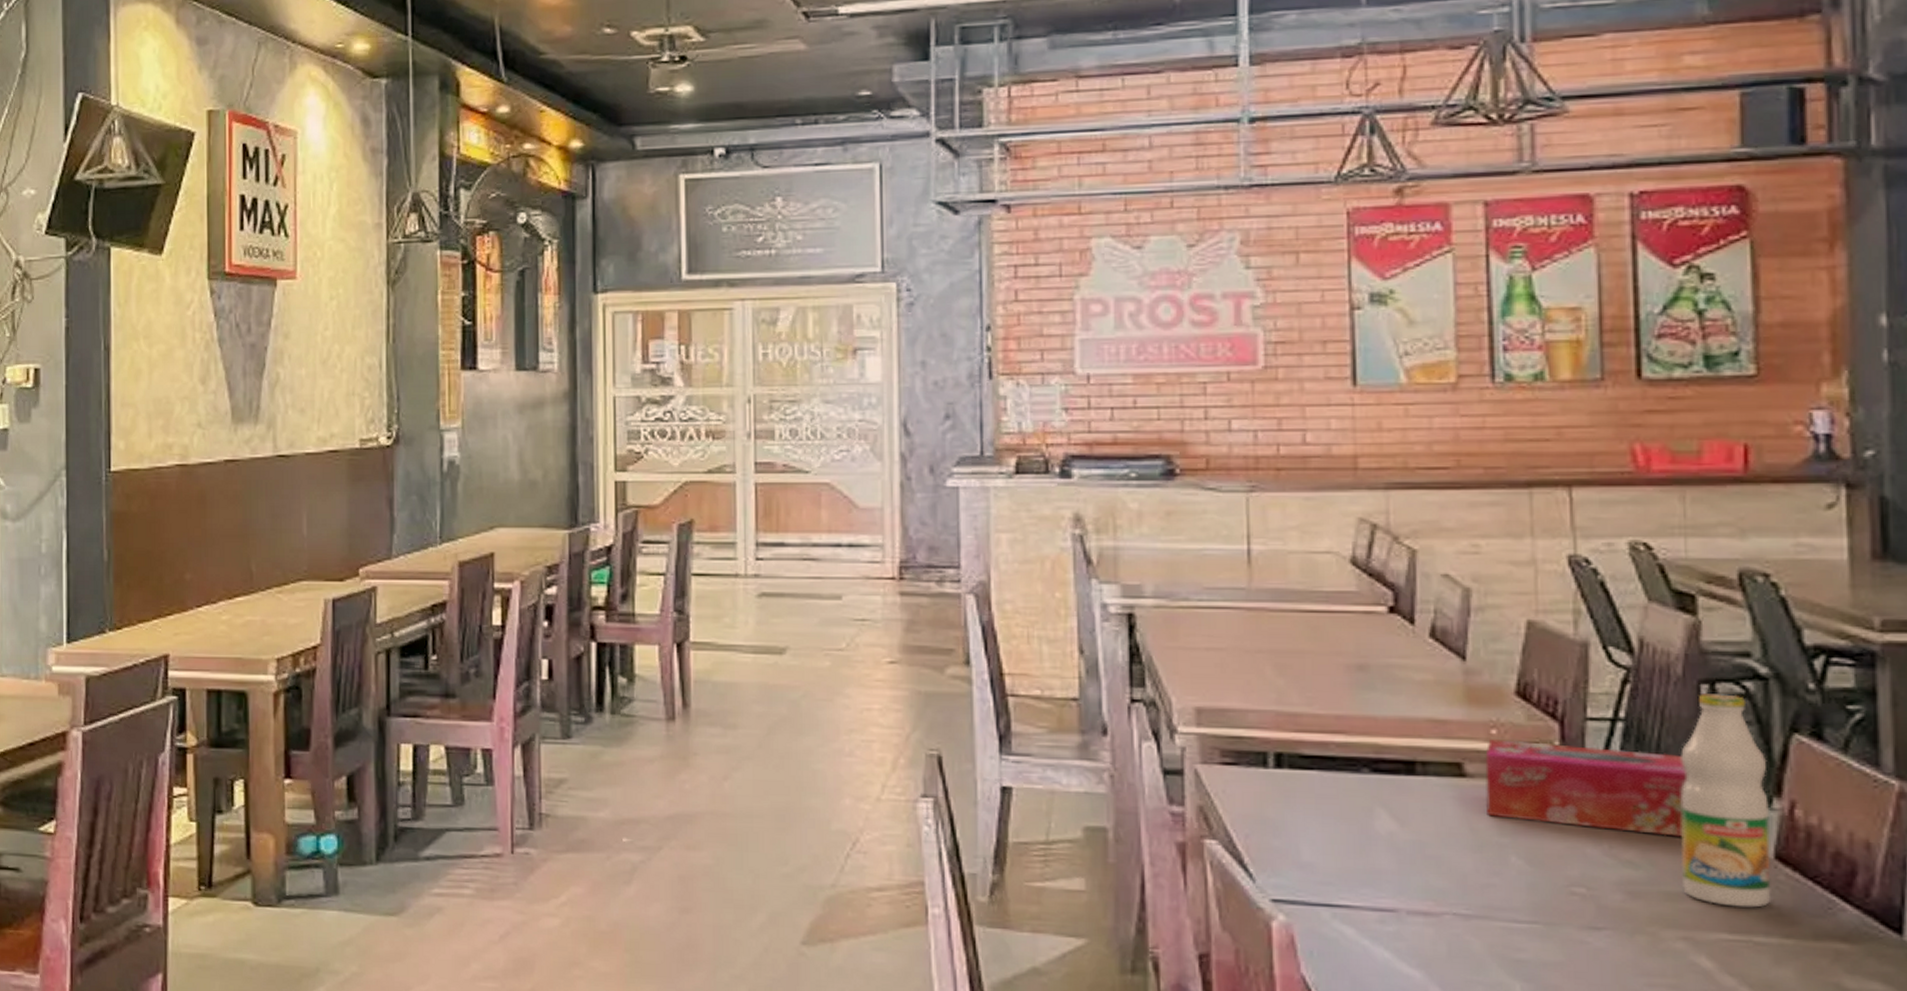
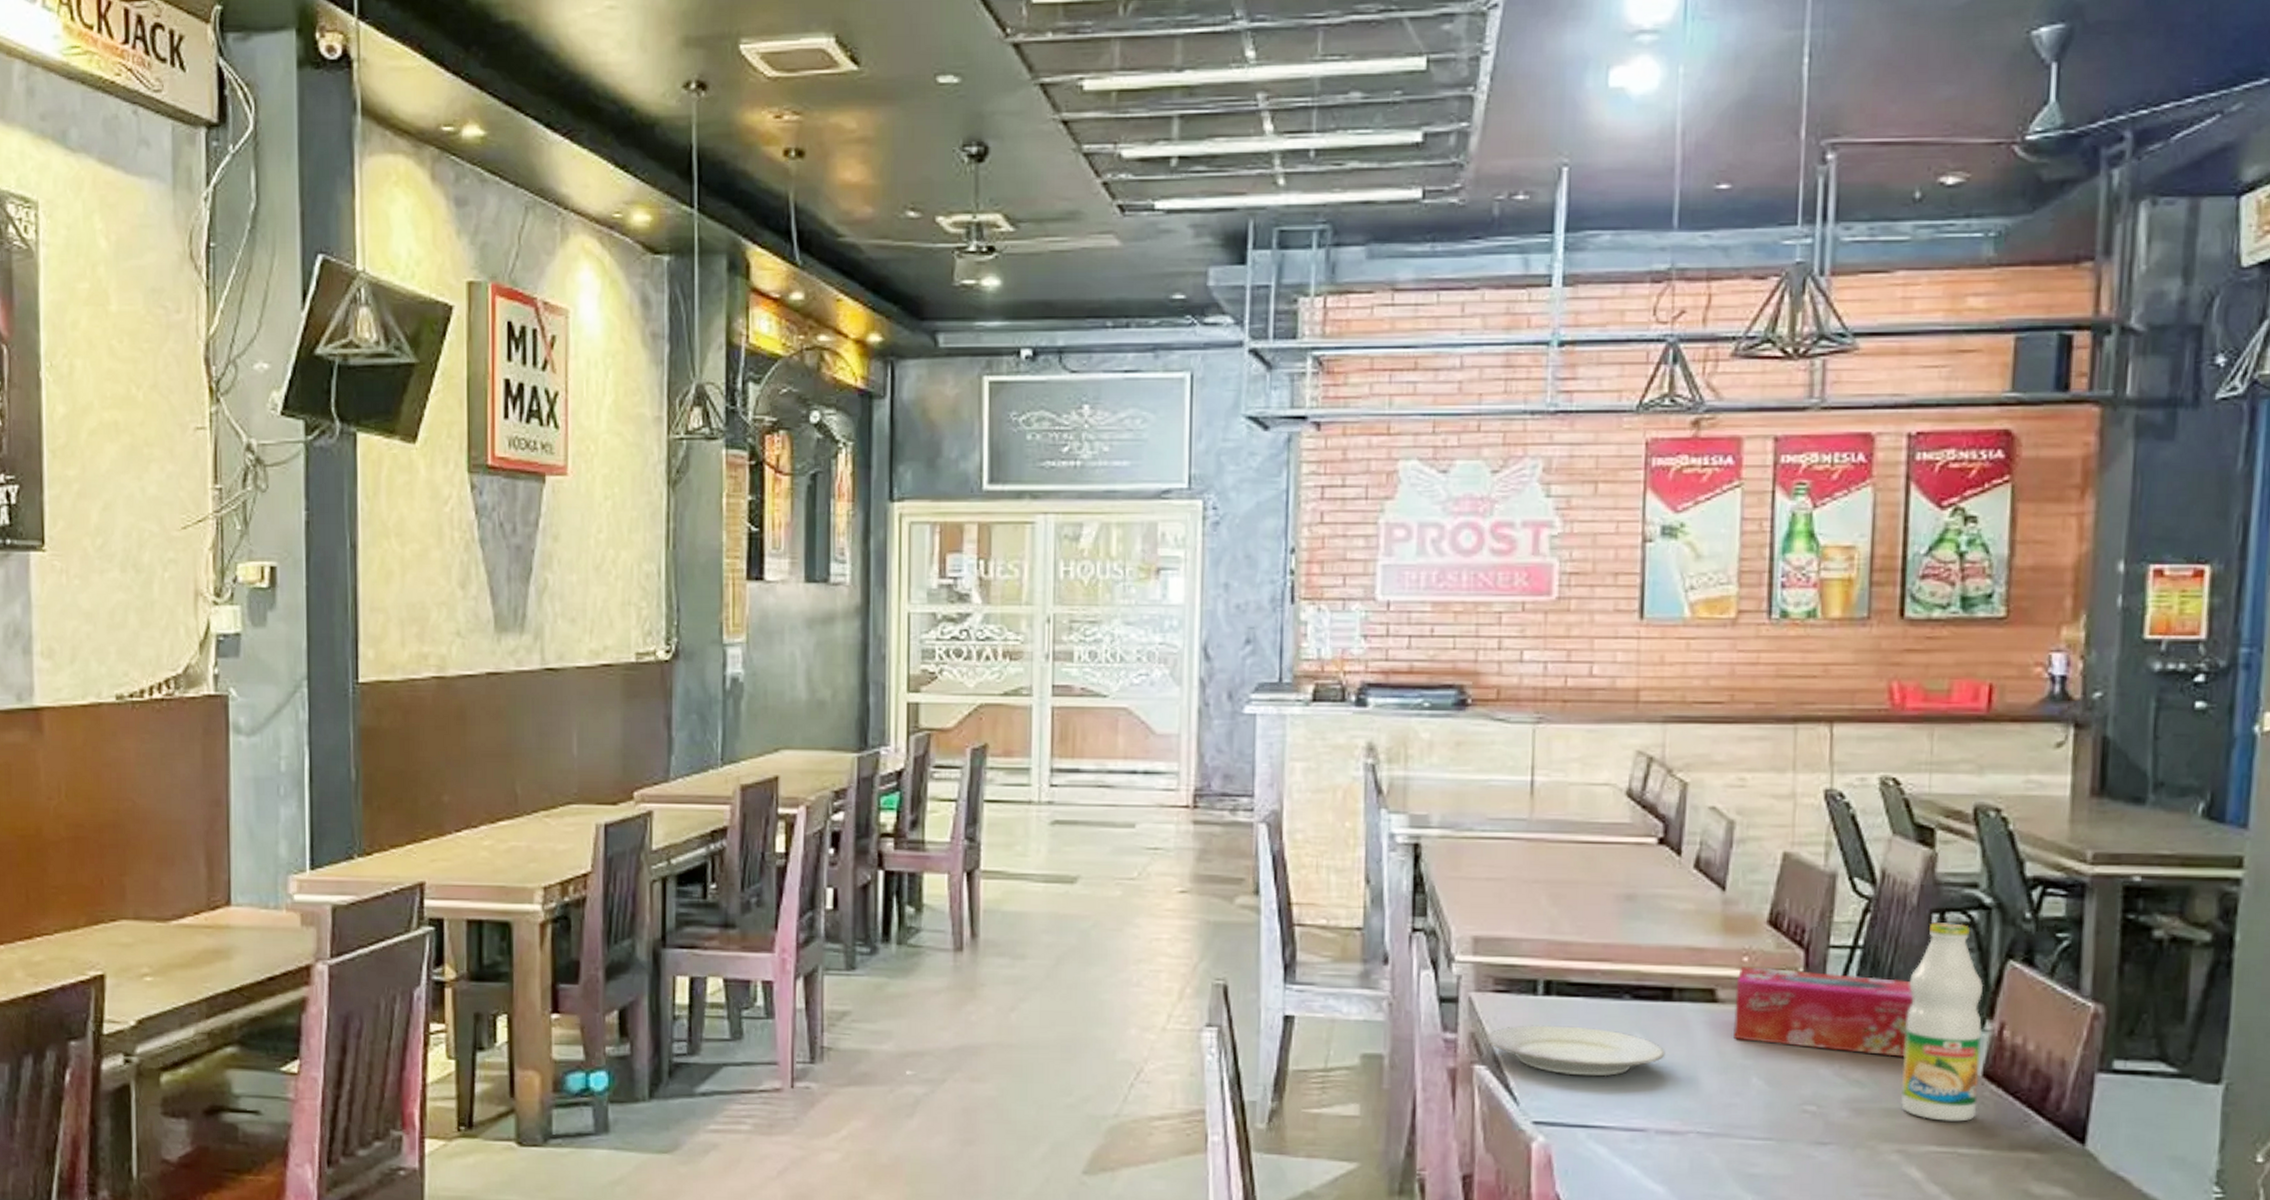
plate: none [1215,799,1412,854] -> present [1485,1025,1666,1077]

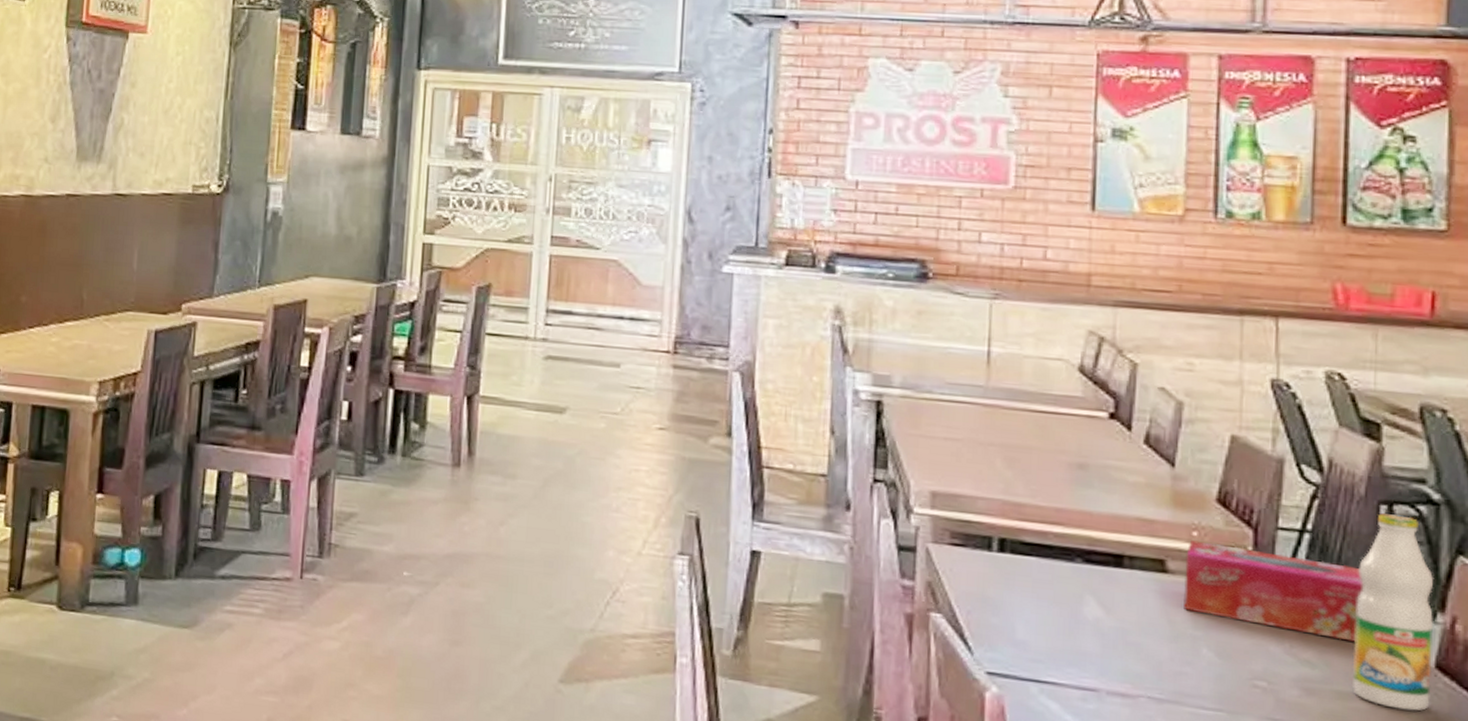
plate: present [1485,1025,1666,1077] -> none [941,579,1117,635]

